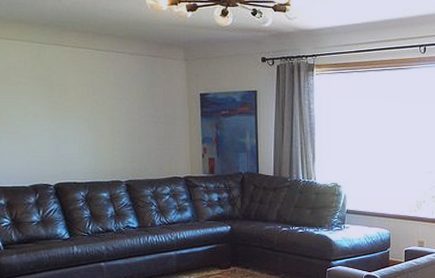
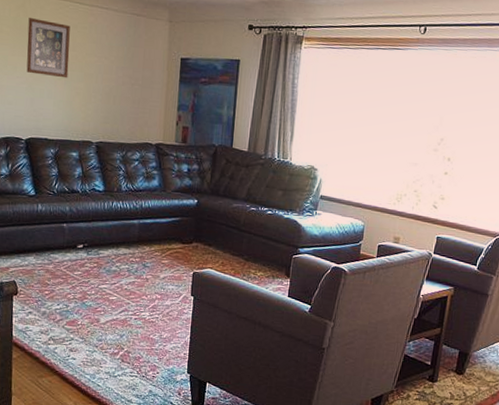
wall art: none [45,66,91,123] -> present [26,17,70,79]

